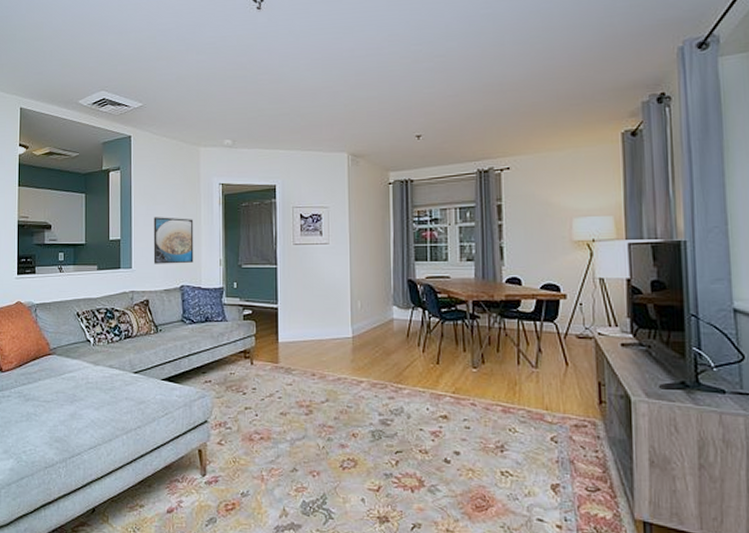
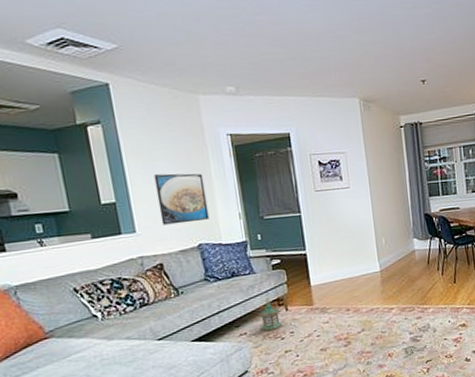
lantern: none [223,348,248,383] -> present [256,298,283,331]

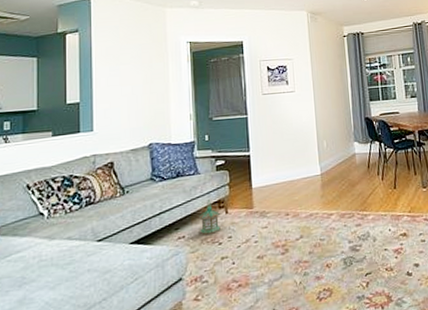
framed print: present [154,173,210,225] -> none [117,76,163,125]

